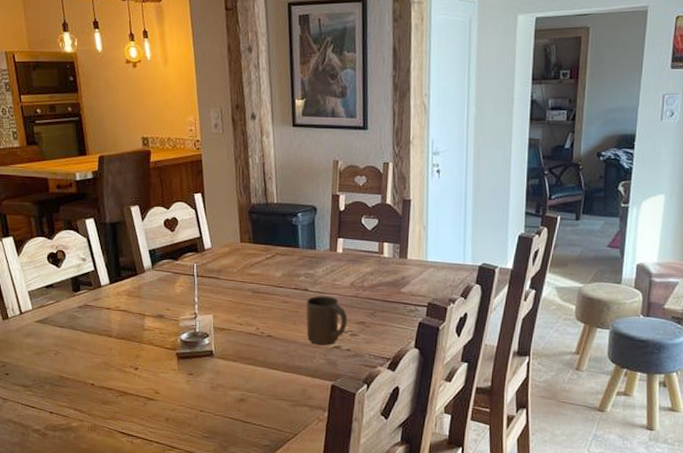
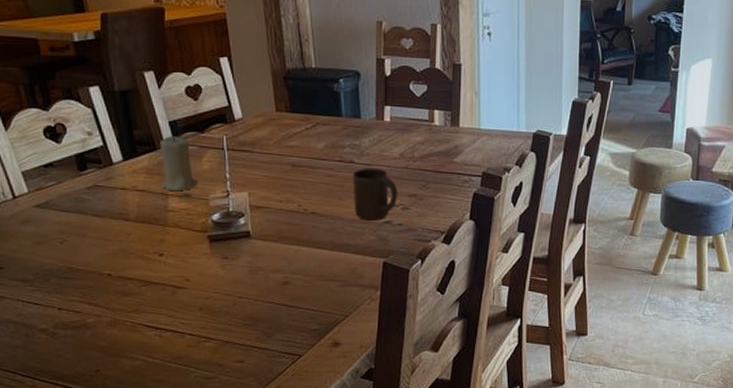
candle: none [139,262,171,313] -> present [159,135,198,192]

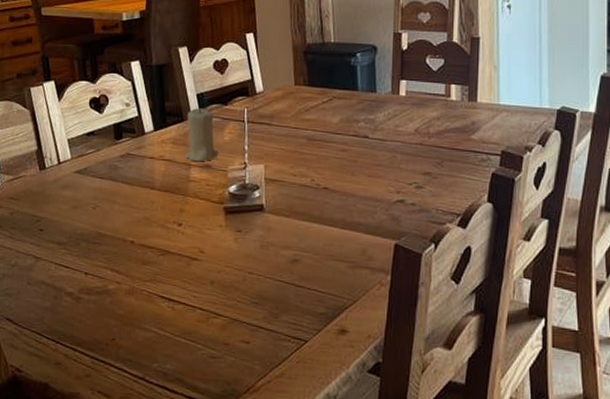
cup: present [352,167,398,219] -> none [366,143,412,198]

